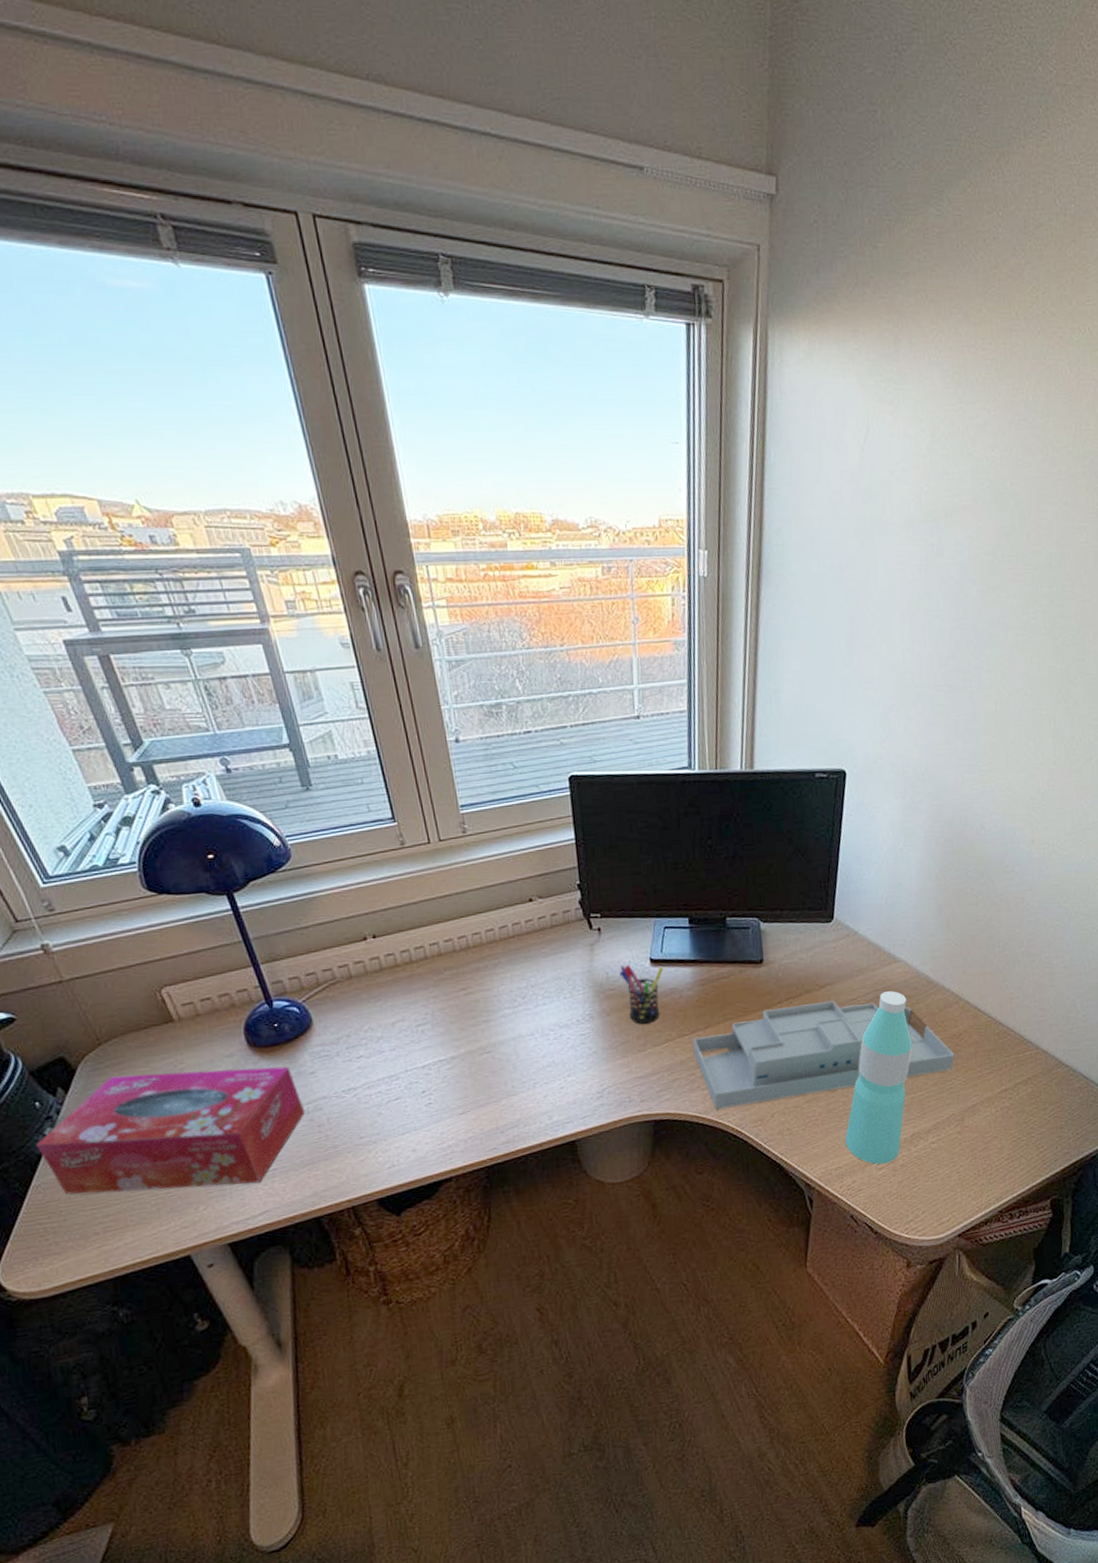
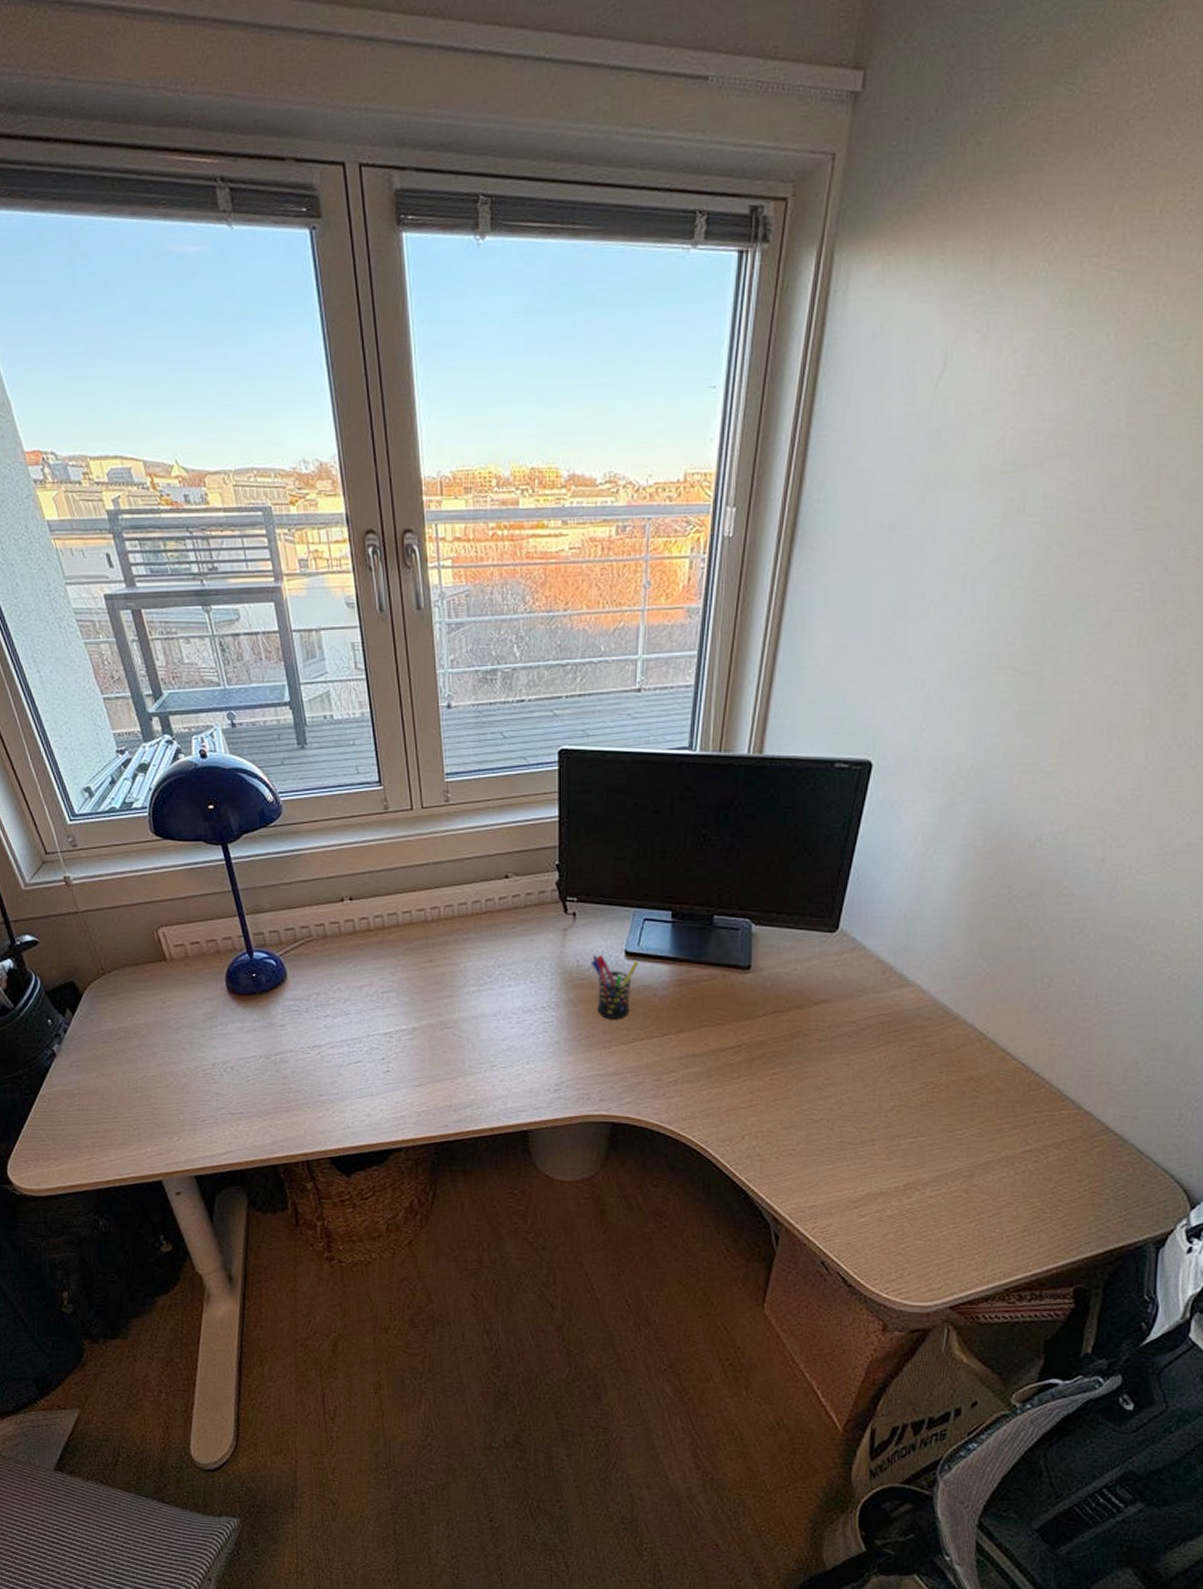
tissue box: present [35,1066,306,1195] -> none [45,1004,273,1123]
desk organizer: present [693,1000,955,1109] -> none [662,1020,970,1121]
water bottle: present [845,991,913,1164] -> none [824,1018,919,1211]

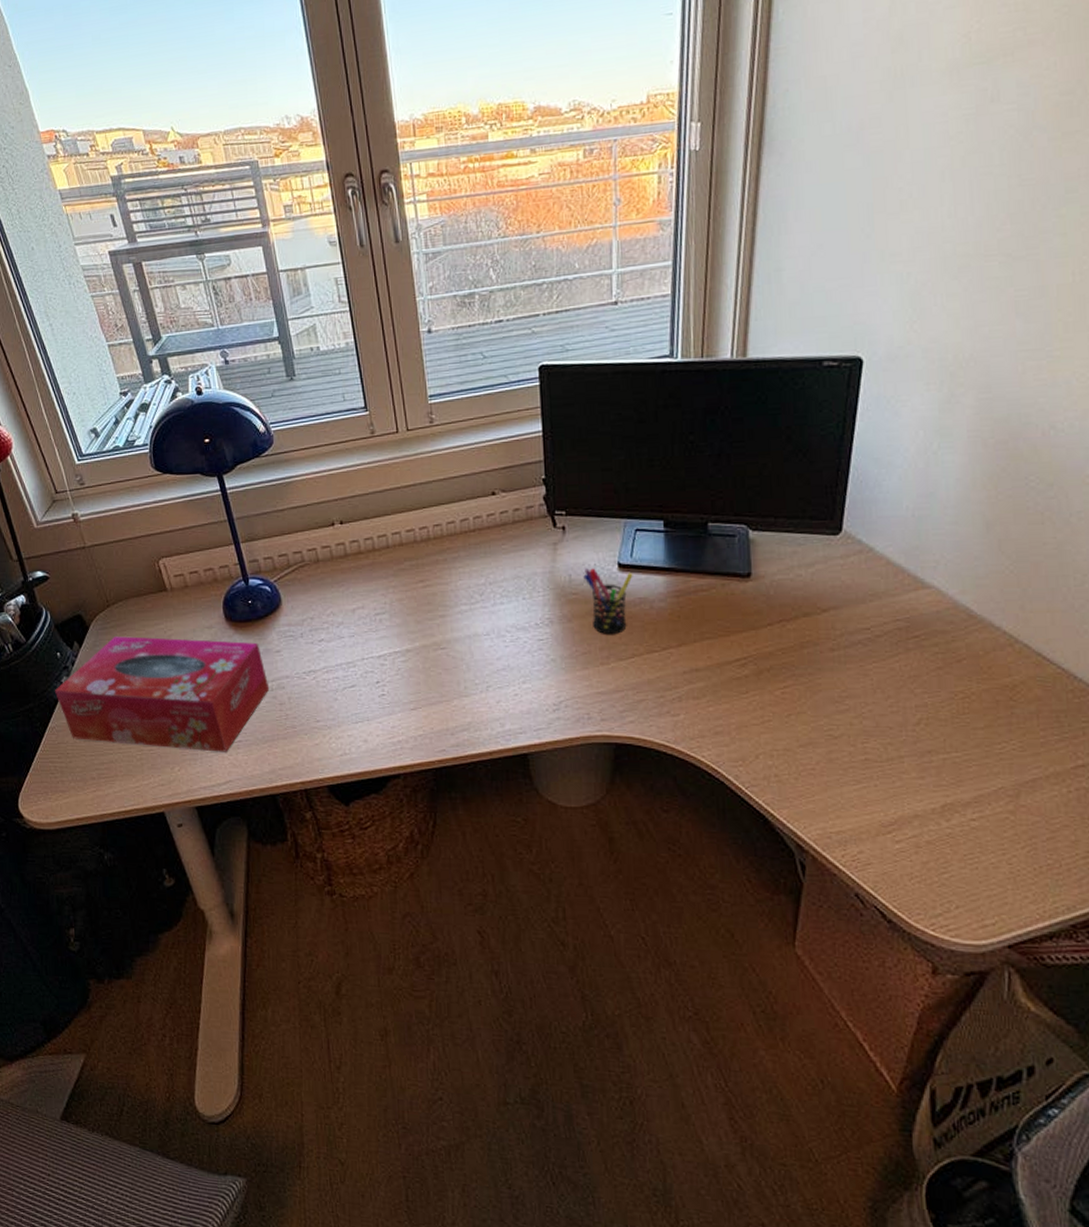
tissue box: none [45,1004,273,1123] -> present [54,635,270,752]

